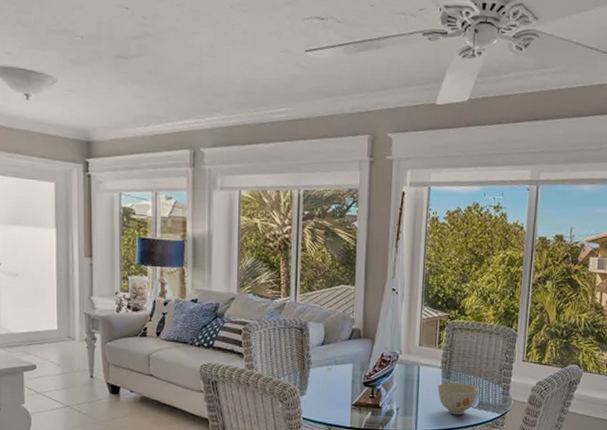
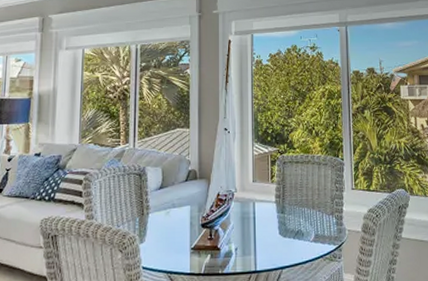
bowl: present [437,382,478,415] -> none [273,216,313,251]

